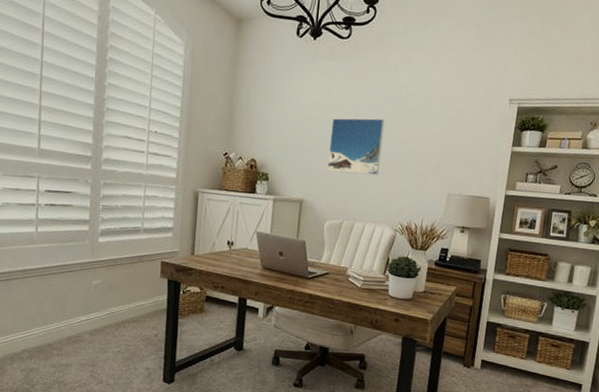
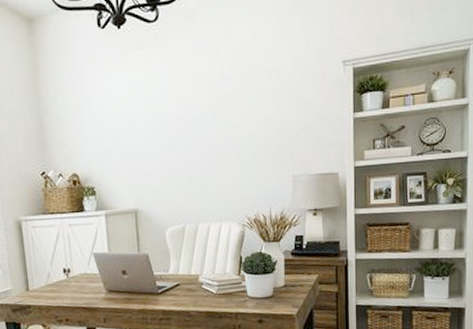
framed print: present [327,117,384,175] -> none [154,105,214,173]

